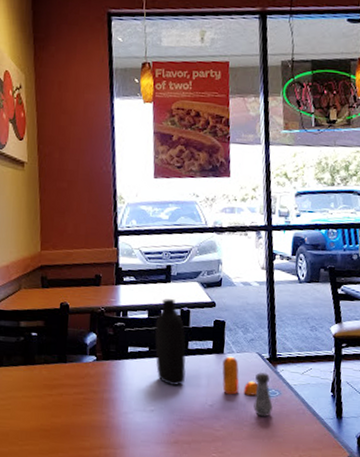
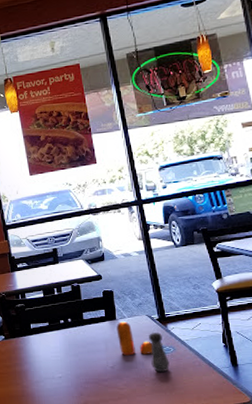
bottle: present [154,299,186,386] -> none [50,278,85,354]

